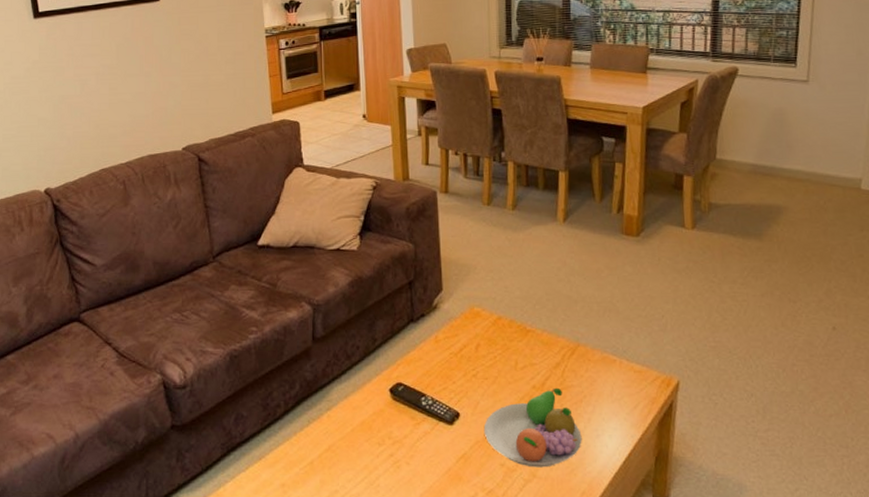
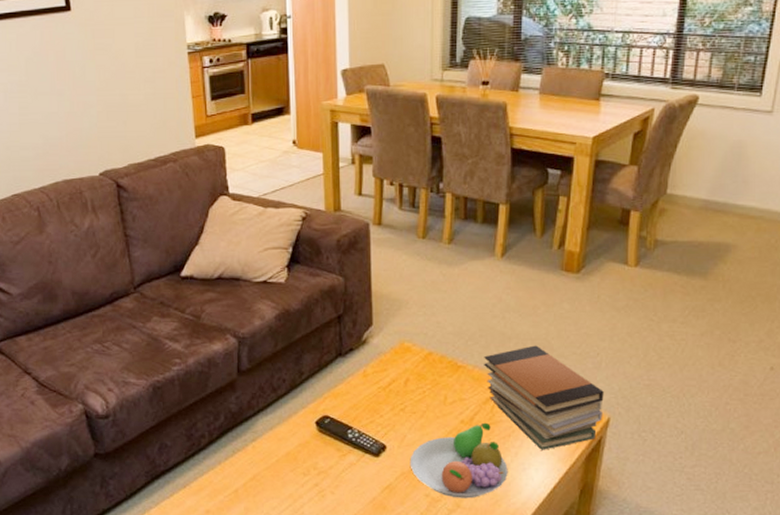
book stack: none [552,308,672,416] -> present [484,345,604,450]

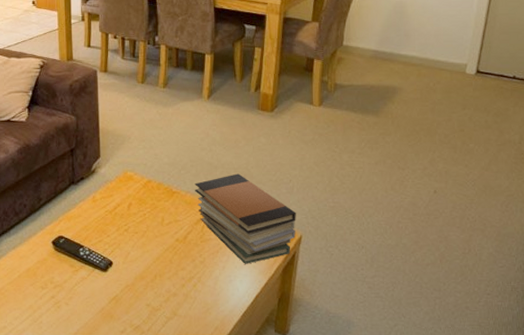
fruit bowl: present [410,422,508,499] -> none [133,240,217,307]

